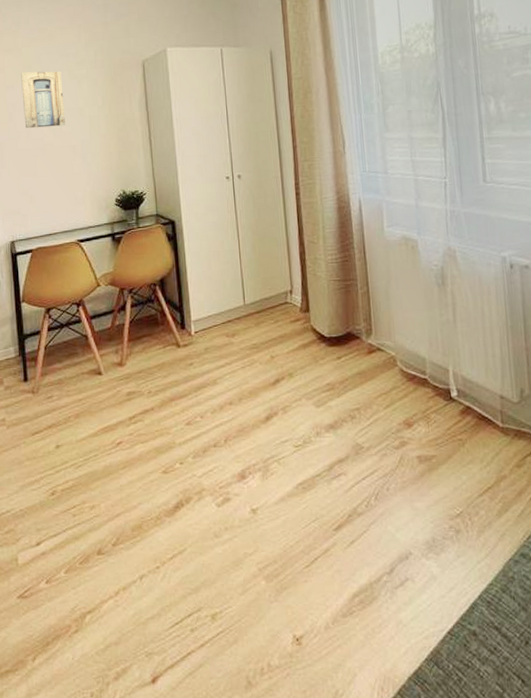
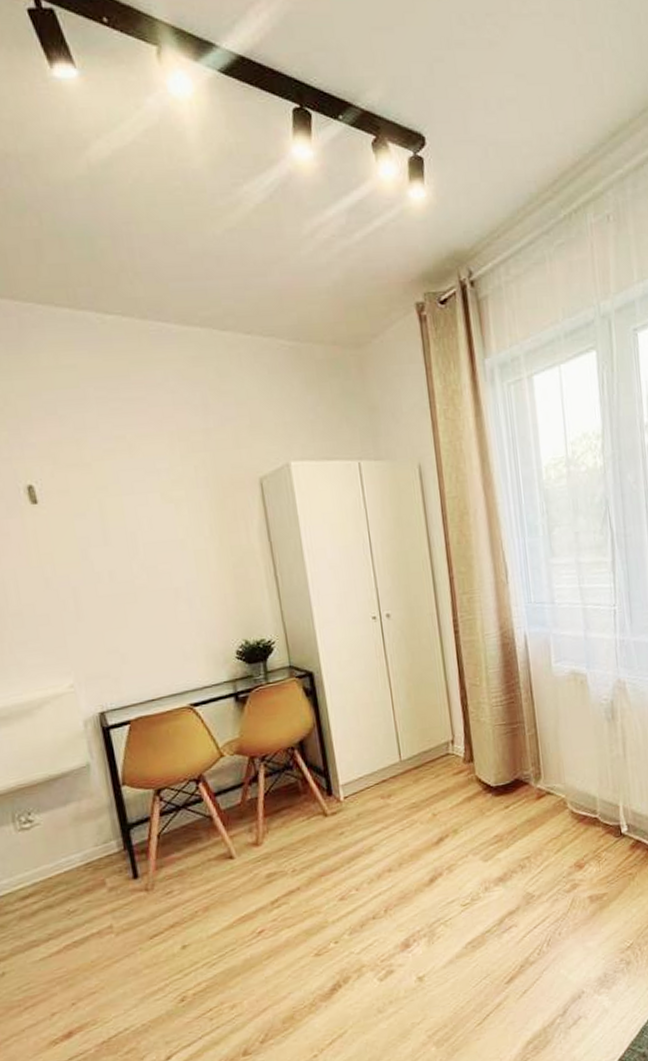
wall art: present [21,71,65,129] -> none [93,492,162,569]

